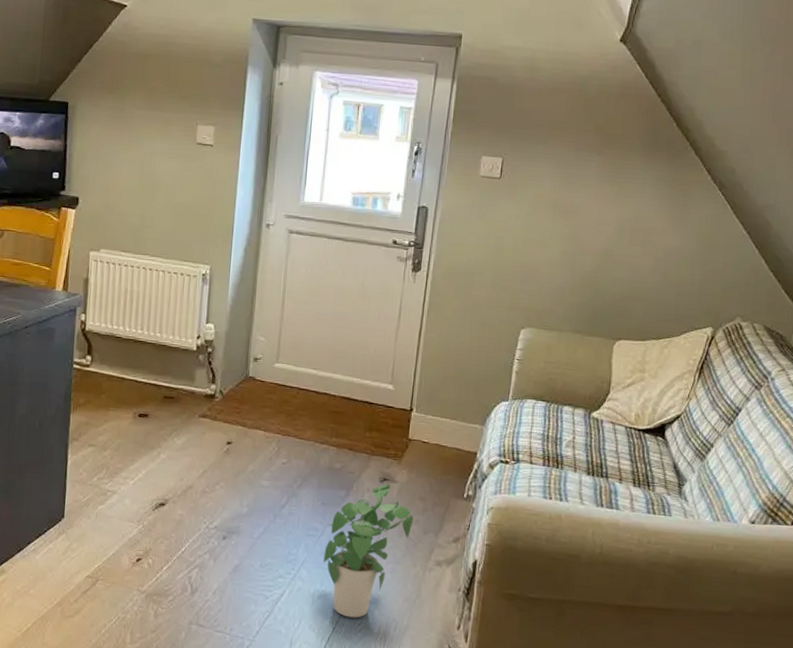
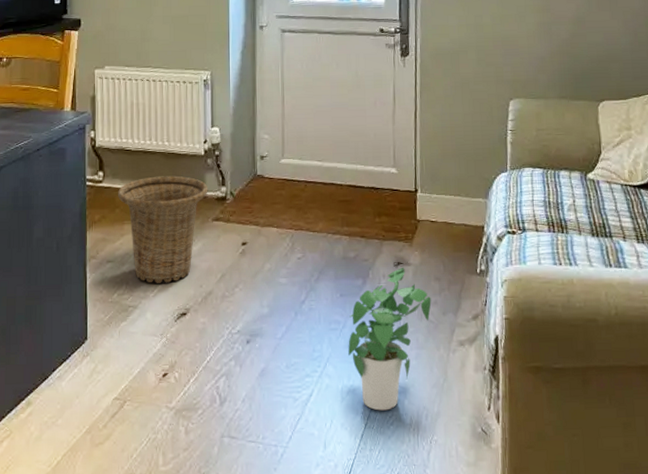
basket: none [105,366,198,473] -> present [118,175,208,283]

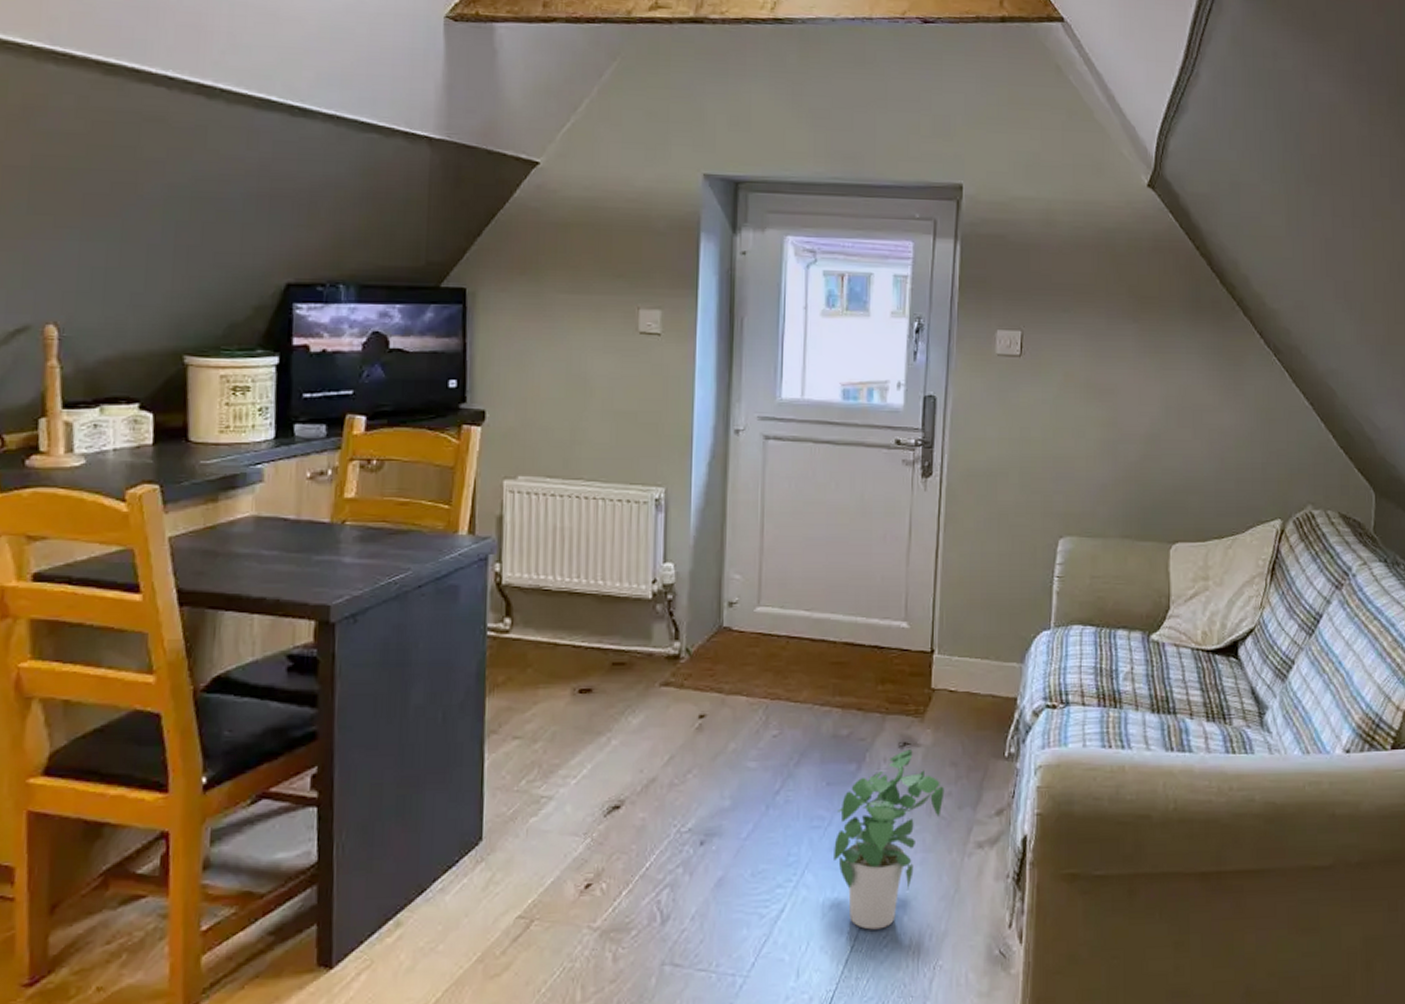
basket: present [118,175,208,283] -> none [531,625,656,767]

